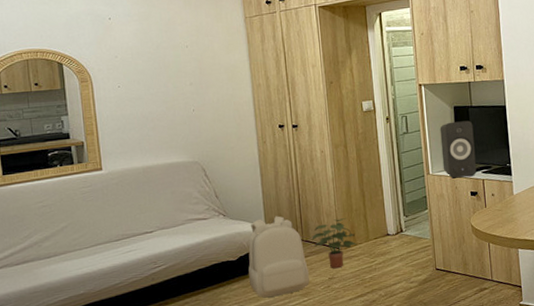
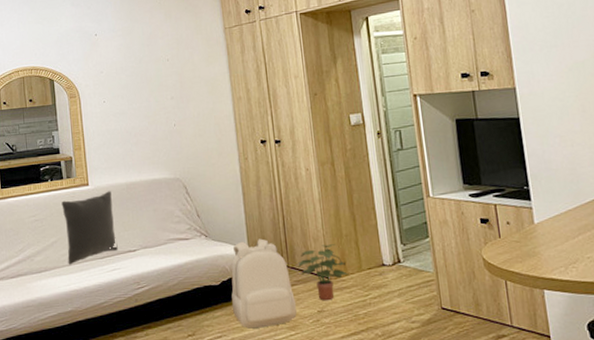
pillow: none [72,175,134,249] -> present [61,191,118,265]
speaker: present [440,120,477,179] -> none [440,135,487,203]

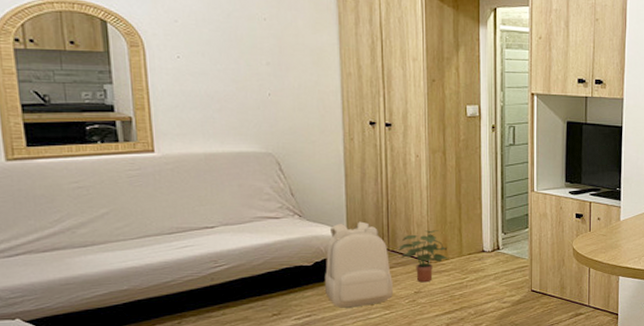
pillow: present [61,191,118,265] -> none [116,160,191,240]

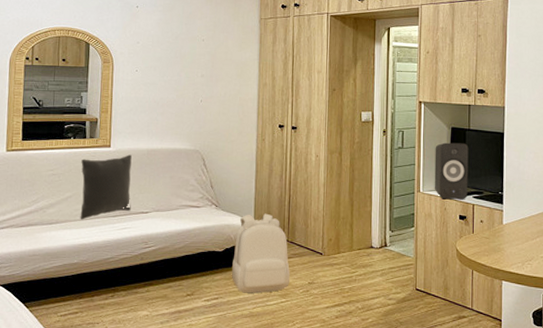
pillow: none [116,160,191,240] -> present [80,154,132,220]
potted plant: present [399,230,449,282] -> none [297,224,341,273]
speaker: none [549,138,586,198] -> present [434,142,469,200]

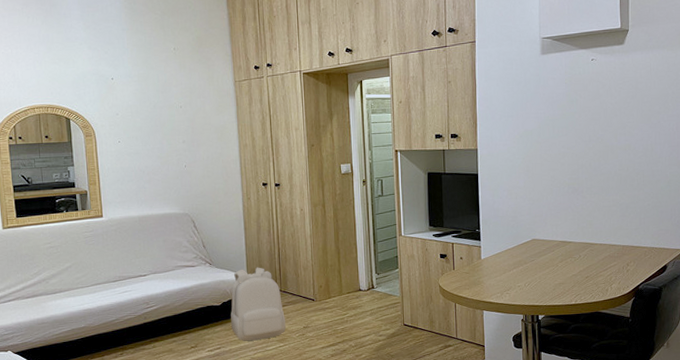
pillow: present [80,154,132,220] -> none [76,222,129,287]
speaker: present [434,142,469,200] -> none [413,186,447,241]

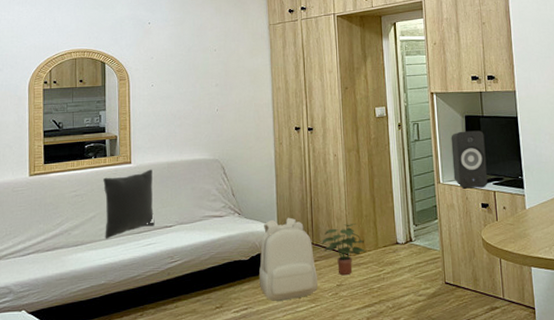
pillow: none [76,222,129,287] -> present [103,169,155,239]
potted plant: none [289,272,331,318] -> present [321,224,367,275]
speaker: none [413,186,447,241] -> present [451,130,488,189]

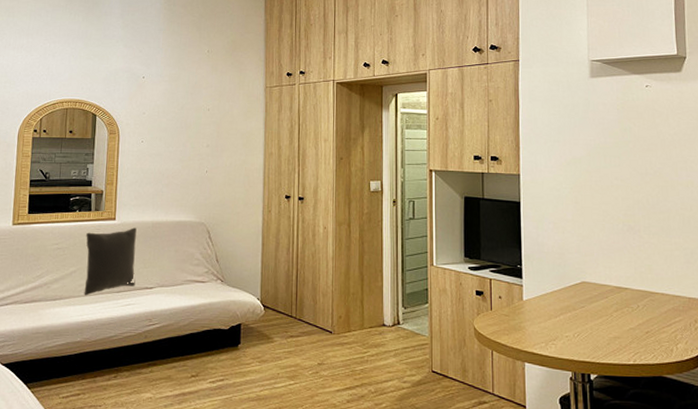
backpack: present [259,217,318,301] -> none [238,288,298,375]
potted plant: present [321,224,367,275] -> none [305,300,351,353]
speaker: present [451,130,488,189] -> none [448,213,484,274]

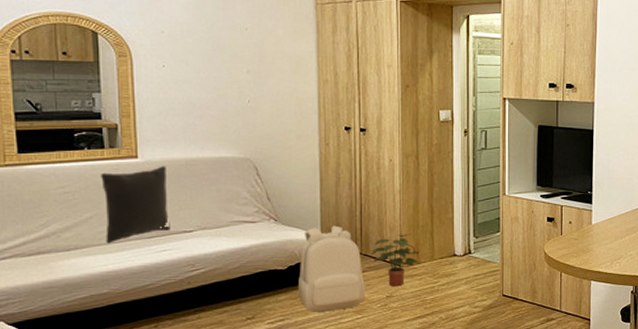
backpack: none [238,288,298,375] -> present [299,225,365,312]
potted plant: none [305,300,351,353] -> present [371,234,421,286]

